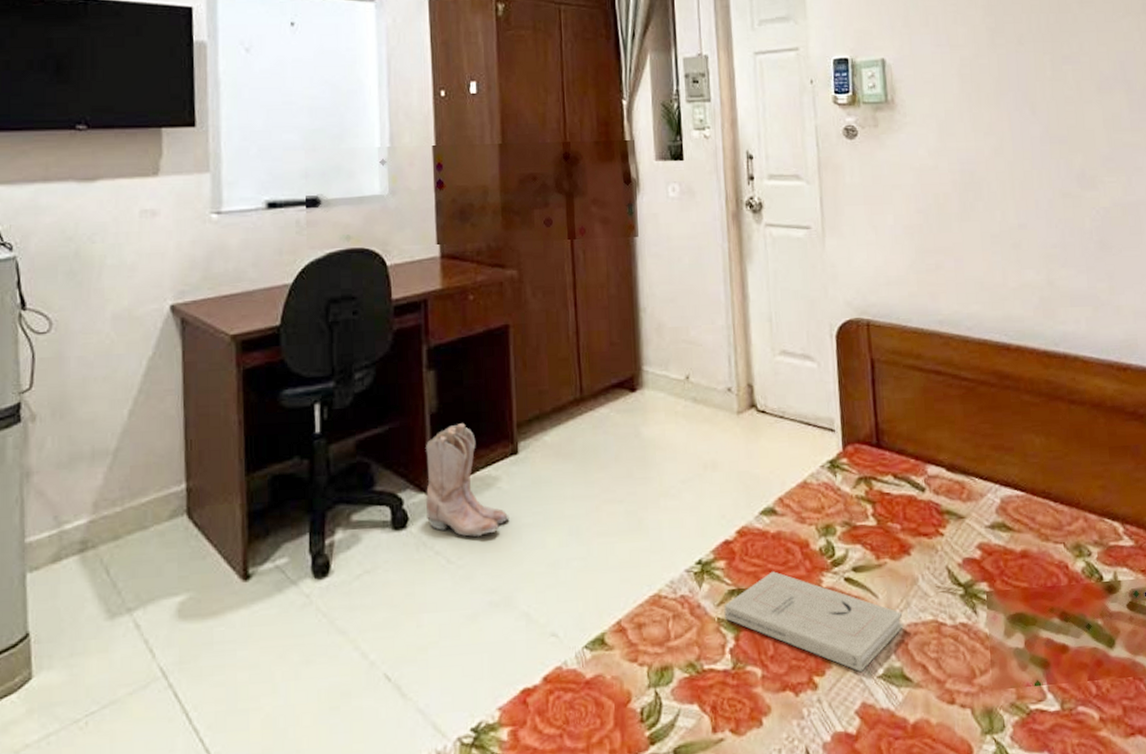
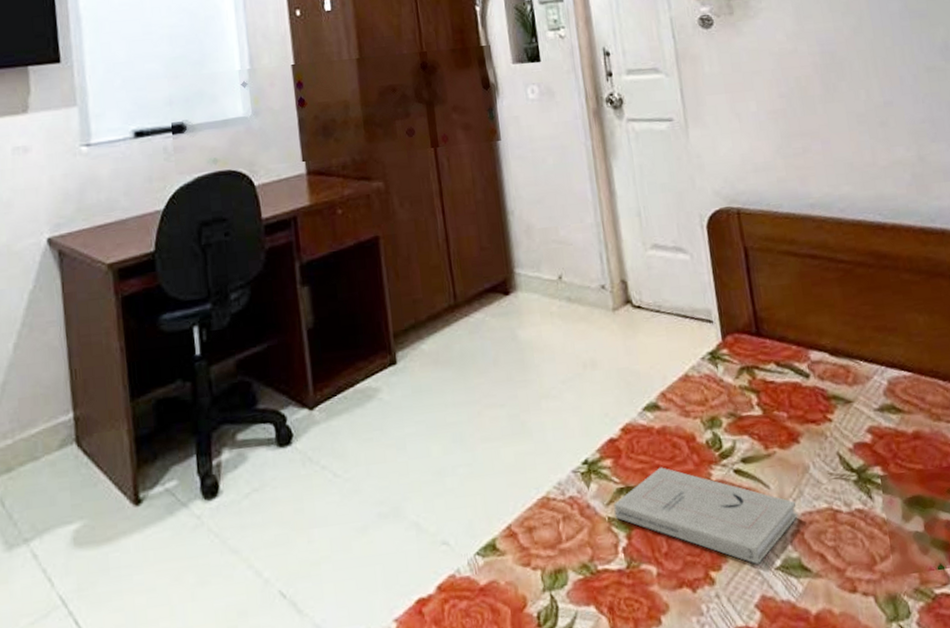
boots: present [426,423,510,537] -> none [305,337,393,449]

